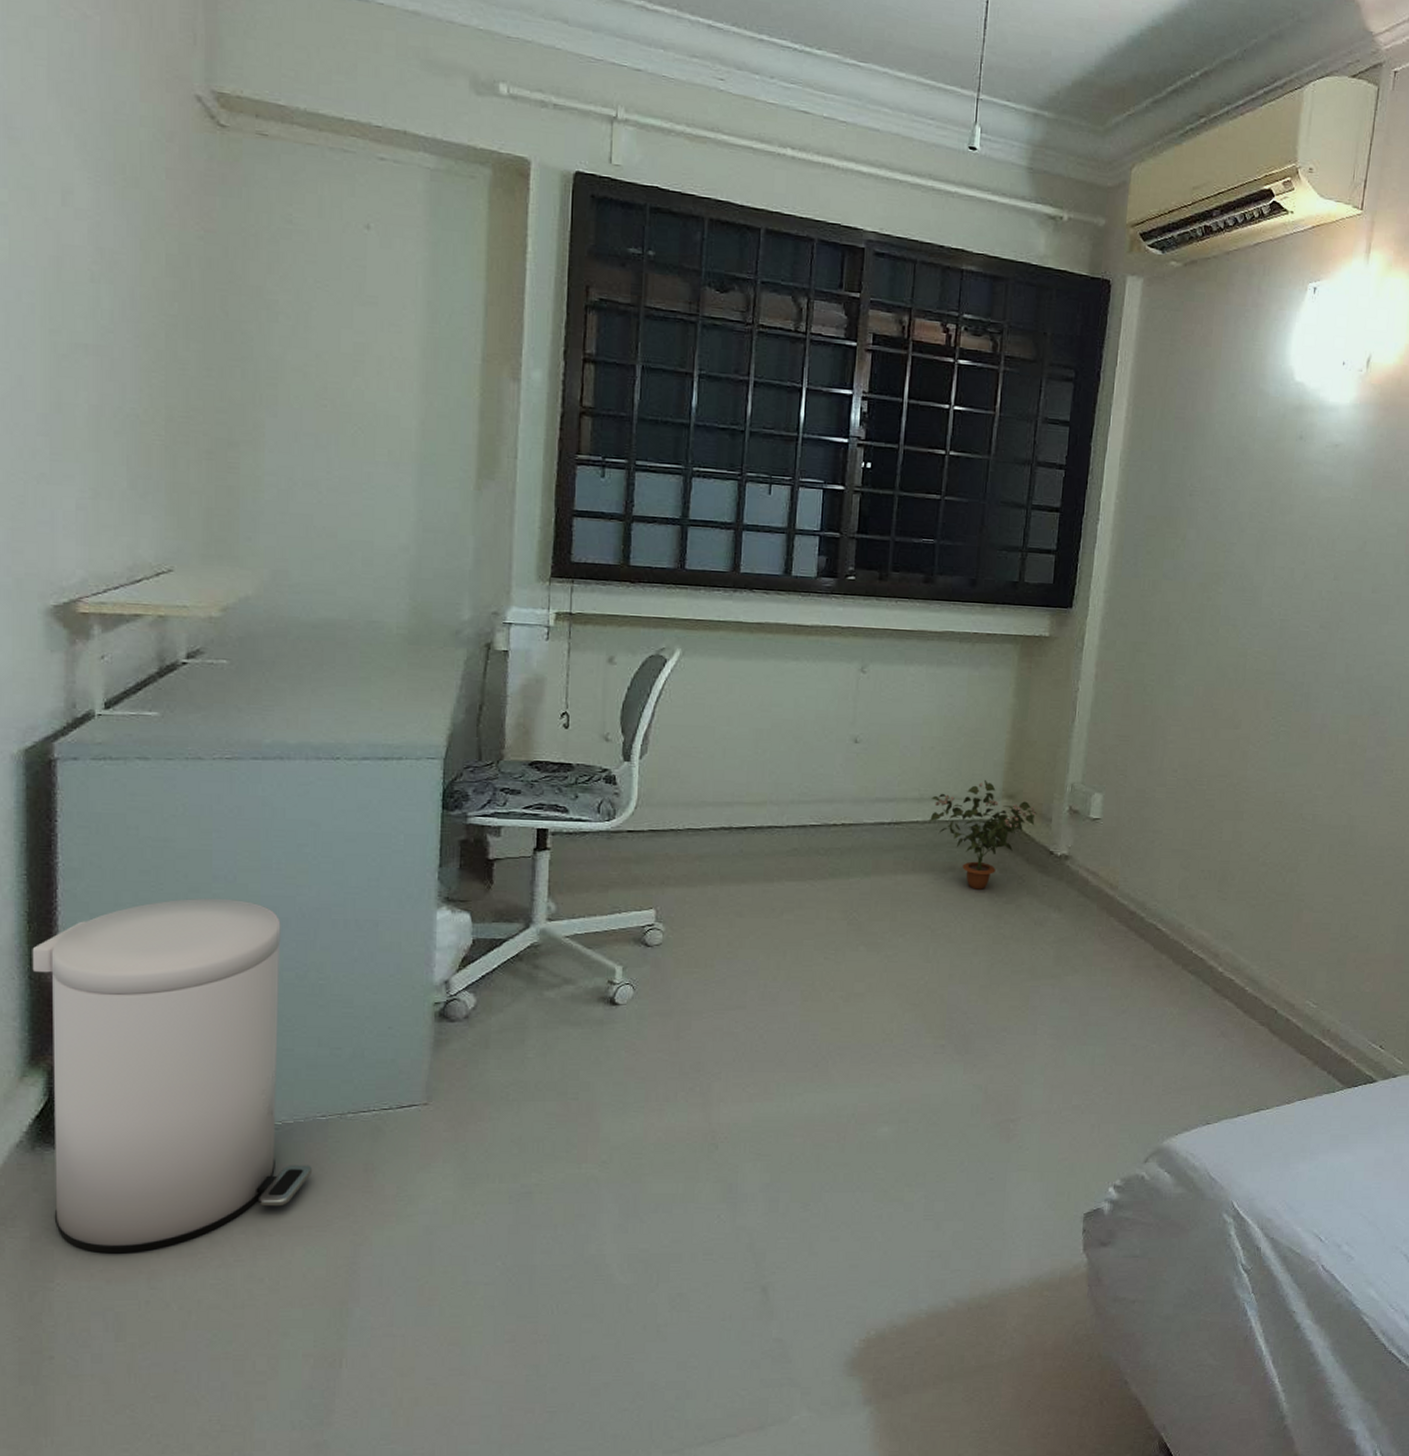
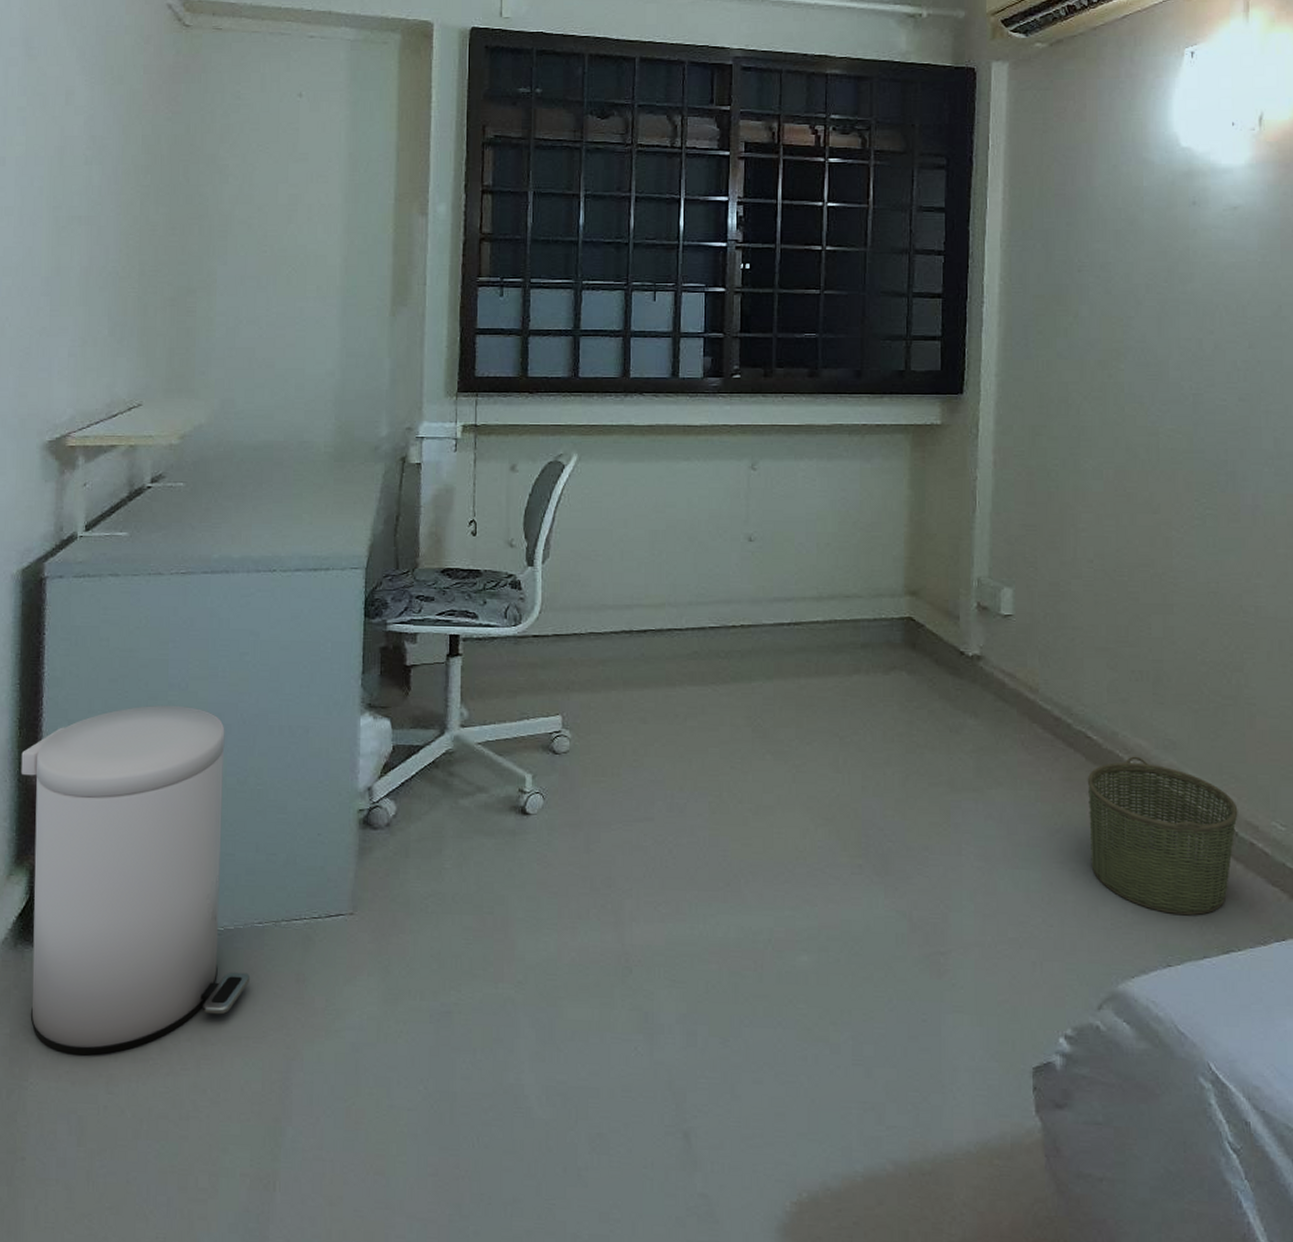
potted plant: present [930,779,1037,890] -> none [830,575,943,694]
basket: none [1150,945,1280,1081] -> present [1087,756,1238,916]

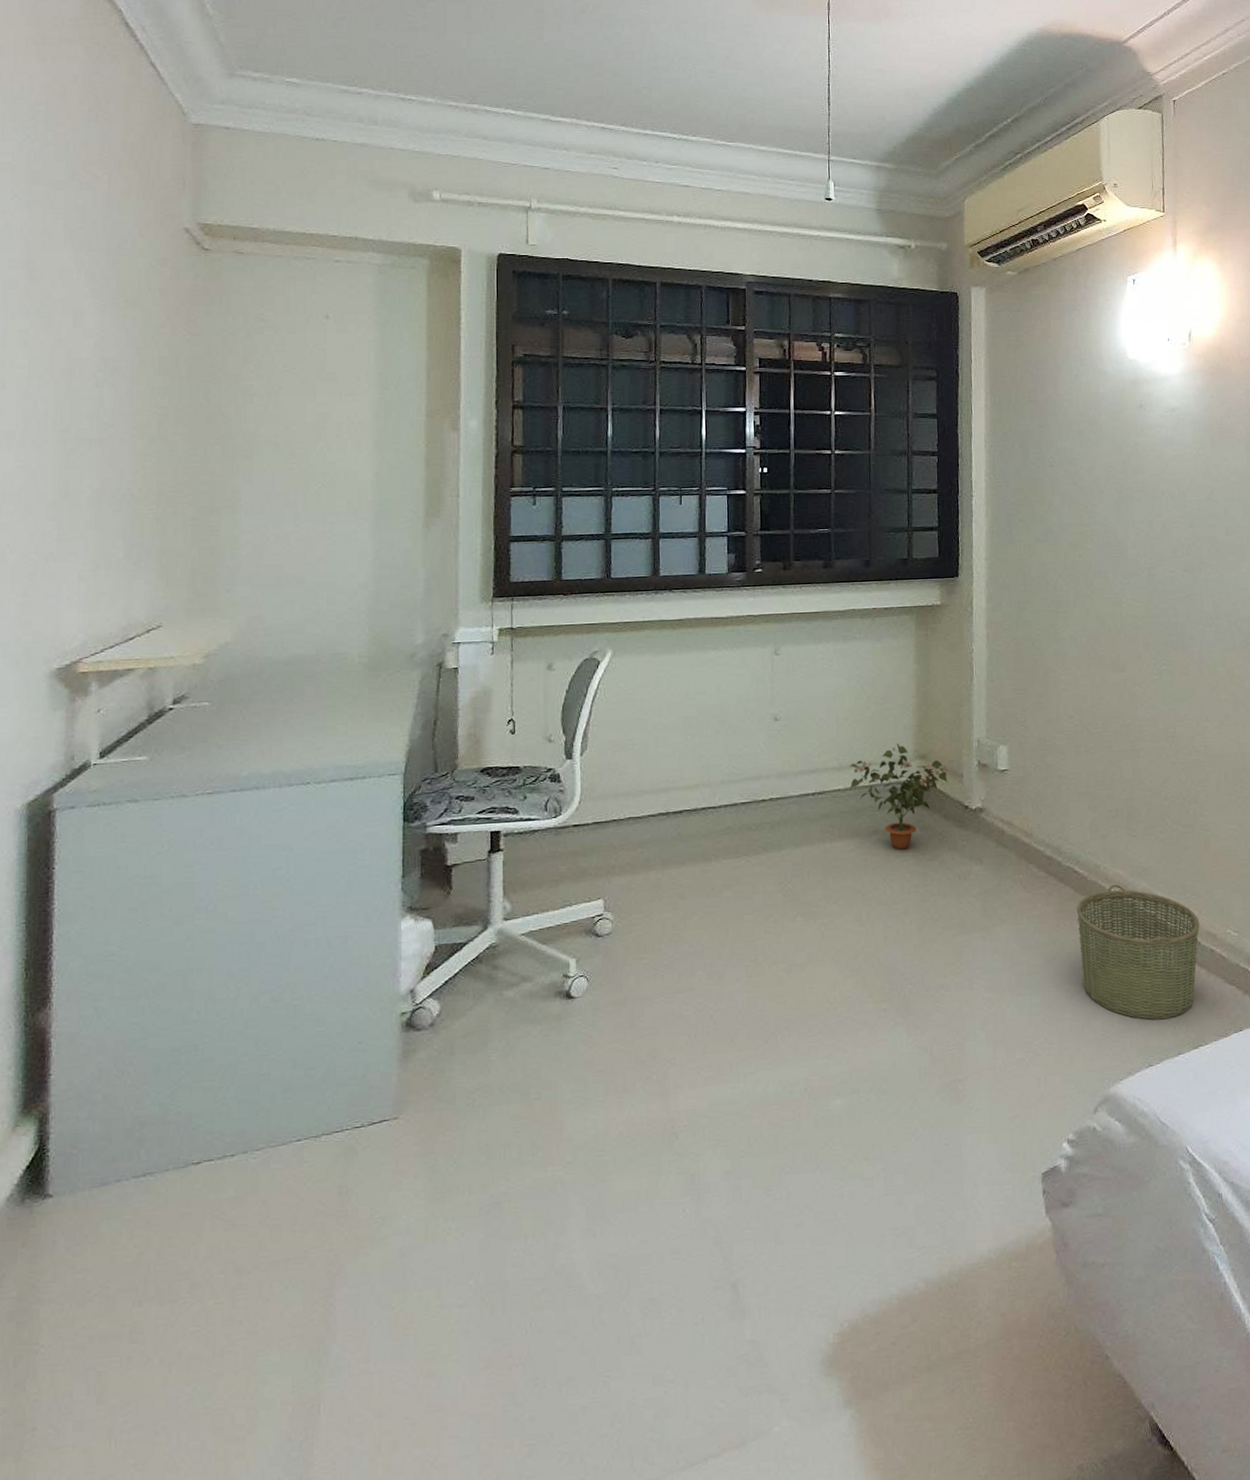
pedal bin: present [21,705,251,1056] -> none [28,928,290,1309]
potted plant: none [830,575,943,694] -> present [850,743,949,850]

